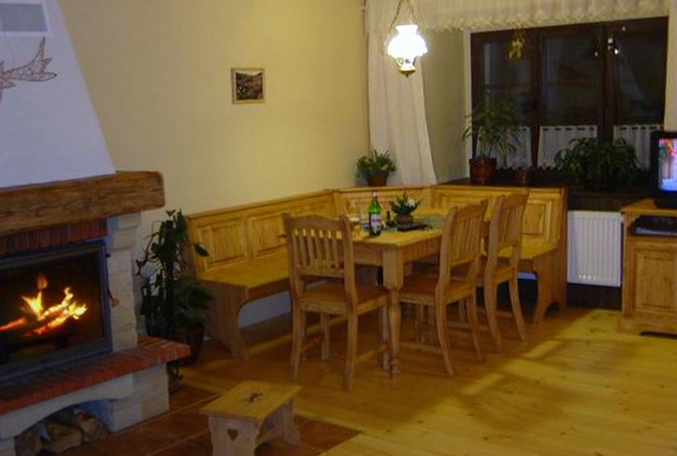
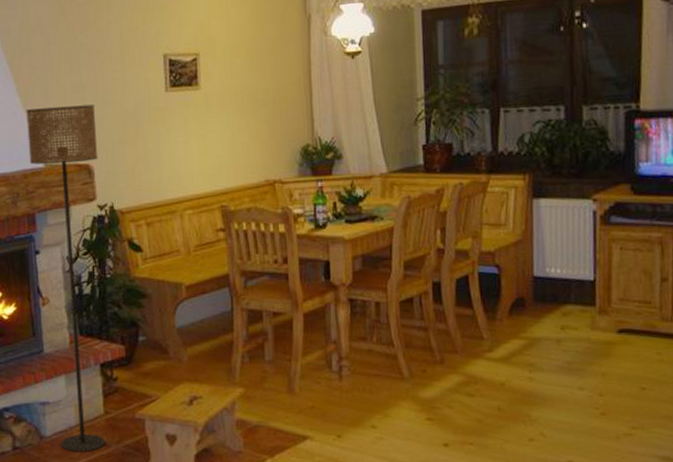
floor lamp: none [99,114,170,447] -> present [26,104,105,452]

